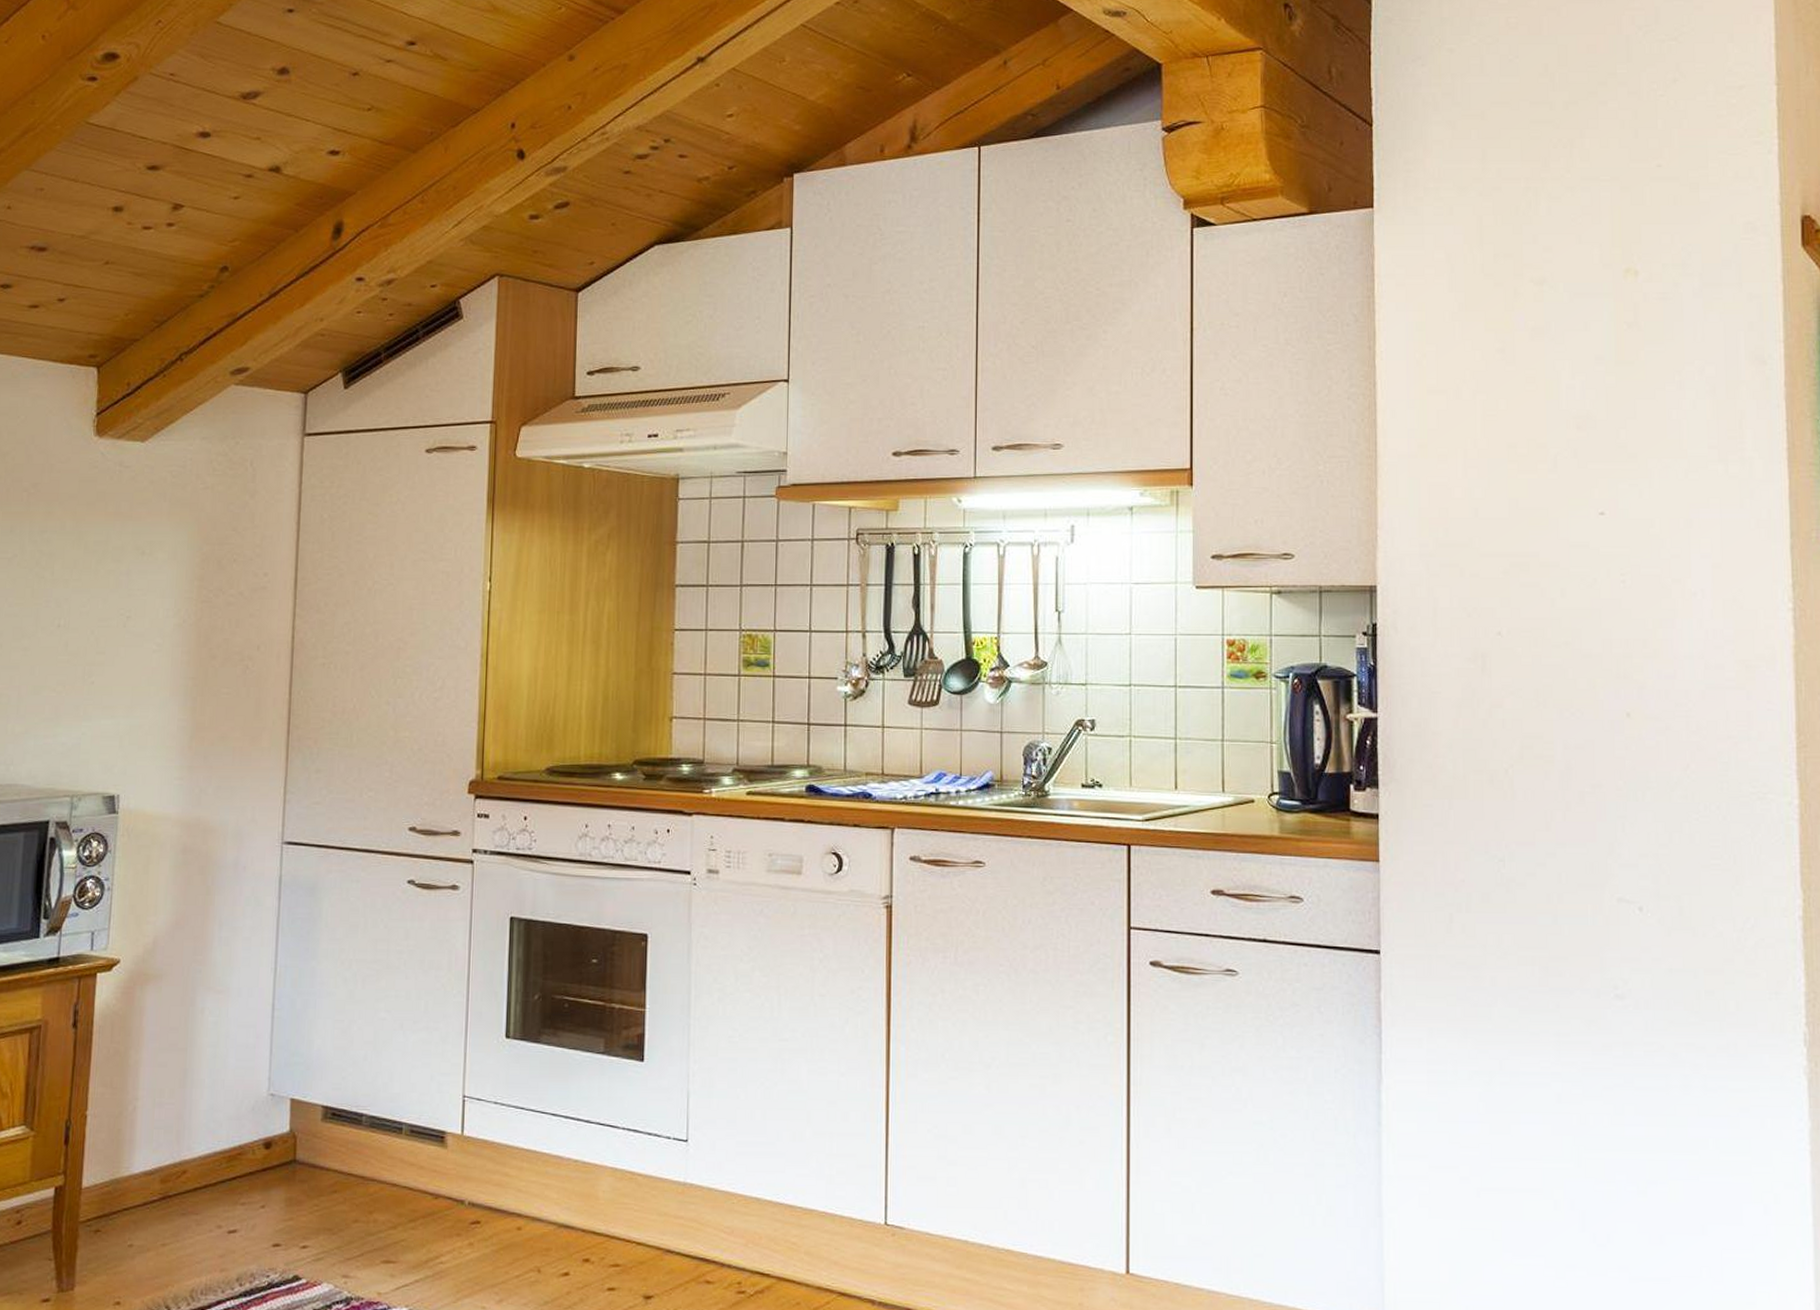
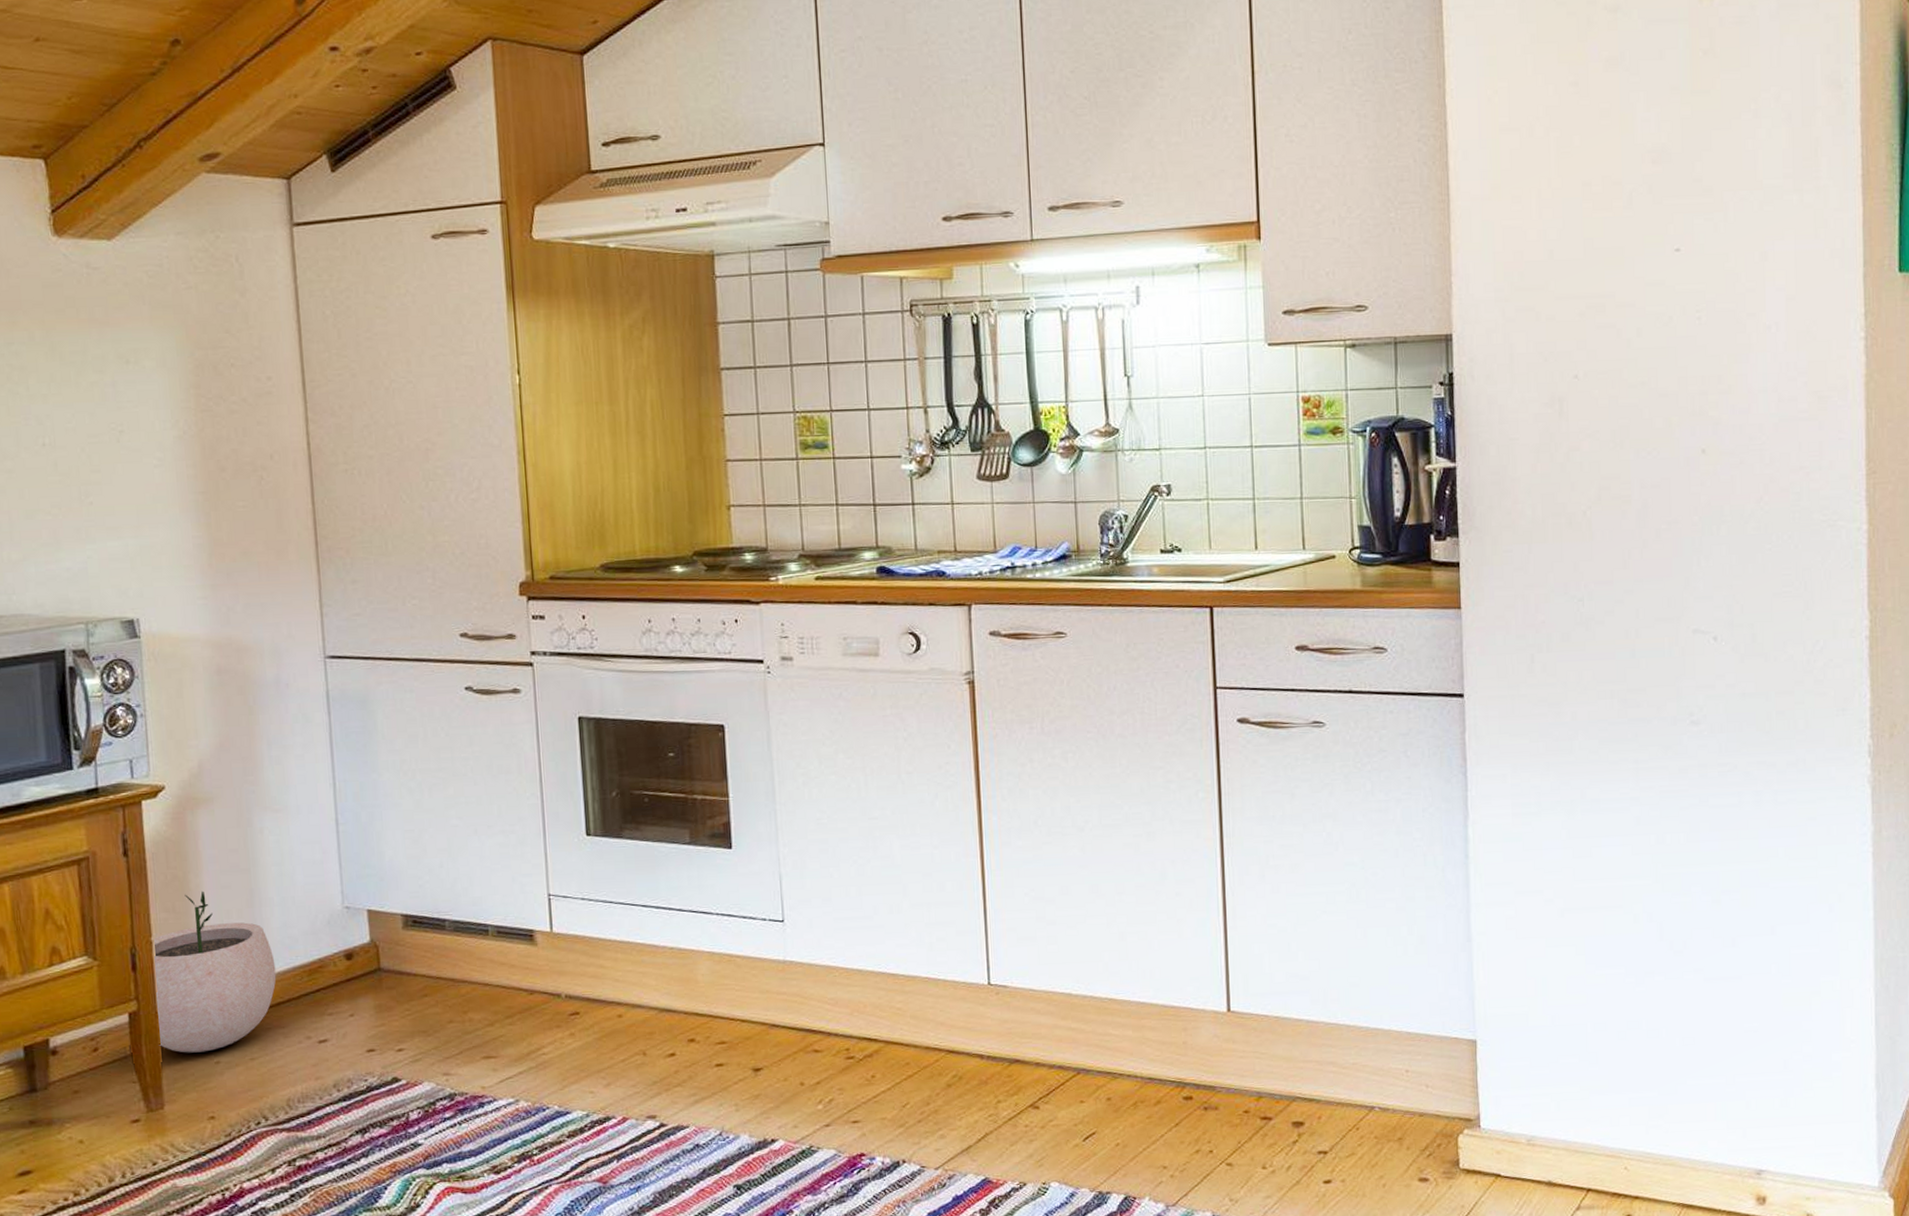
plant pot: none [79,1067,198,1234] -> present [152,891,277,1053]

